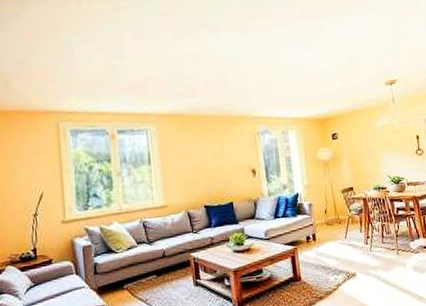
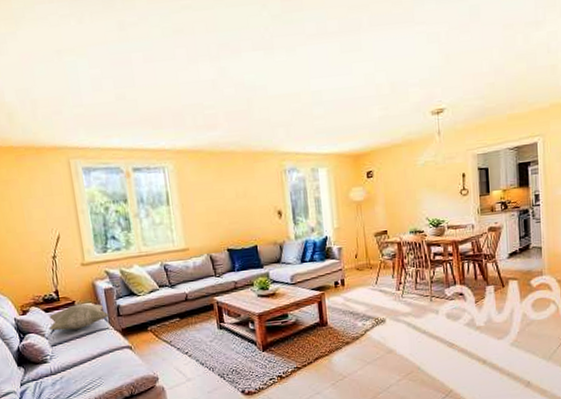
decorative pillow: none [24,261,86,291] -> present [49,303,109,331]

